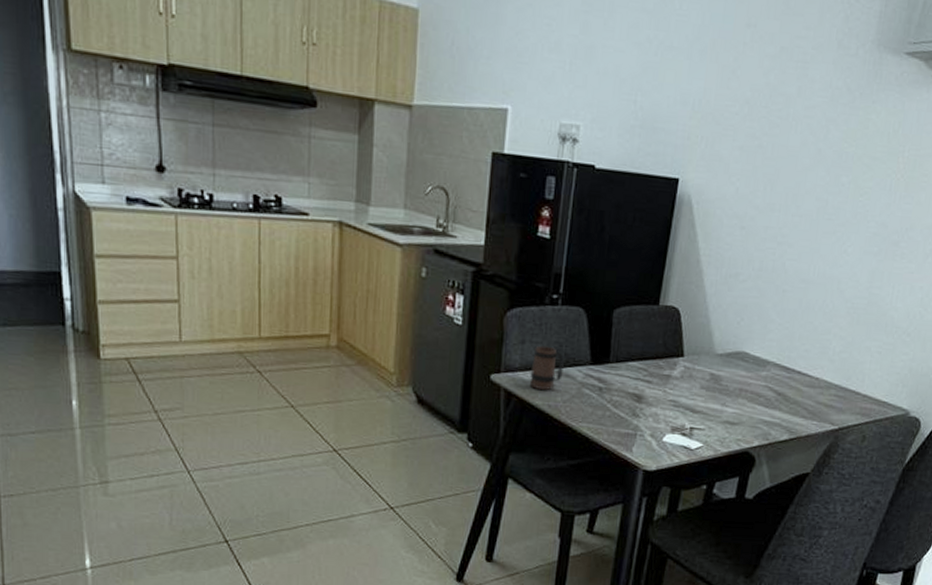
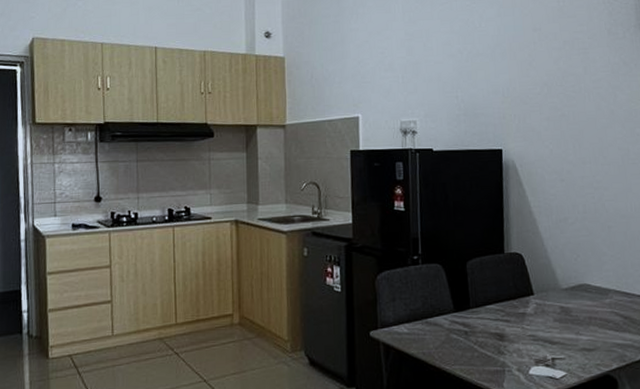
mug: present [529,345,565,390] -> none [403,300,432,340]

